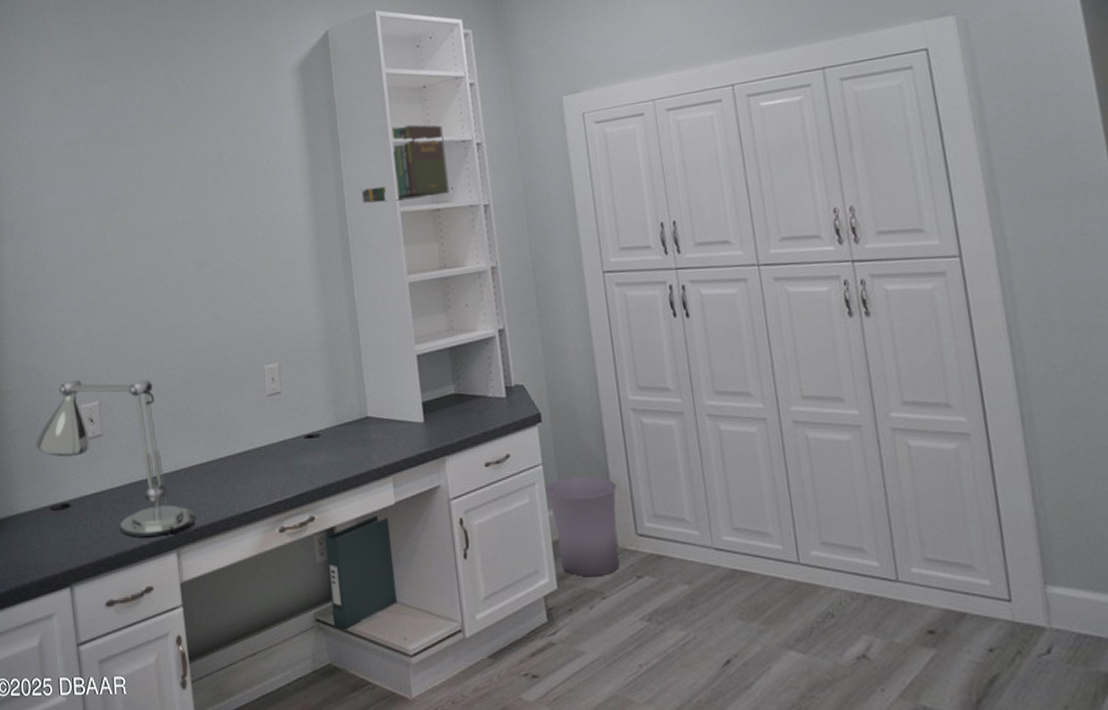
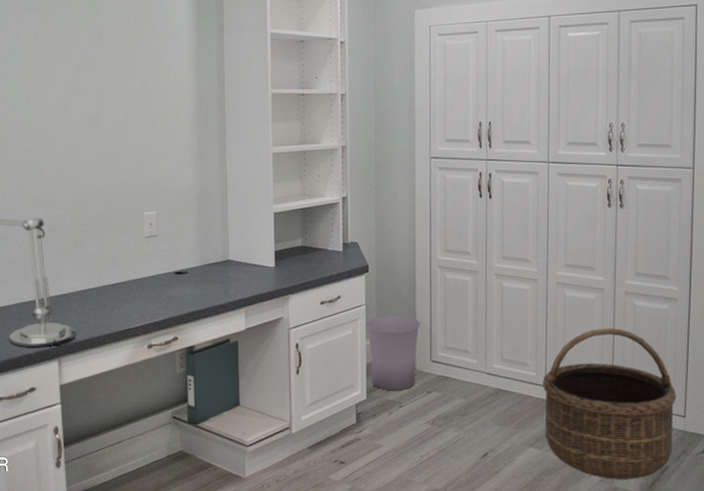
books: present [361,124,450,204] -> none [239,19,314,84]
basket: none [793,478,1000,695] -> present [543,328,676,479]

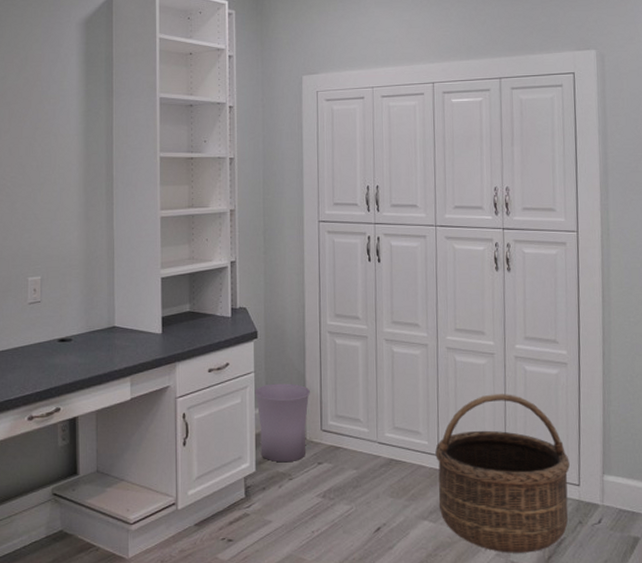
binder: present [185,338,241,425] -> none [68,409,125,502]

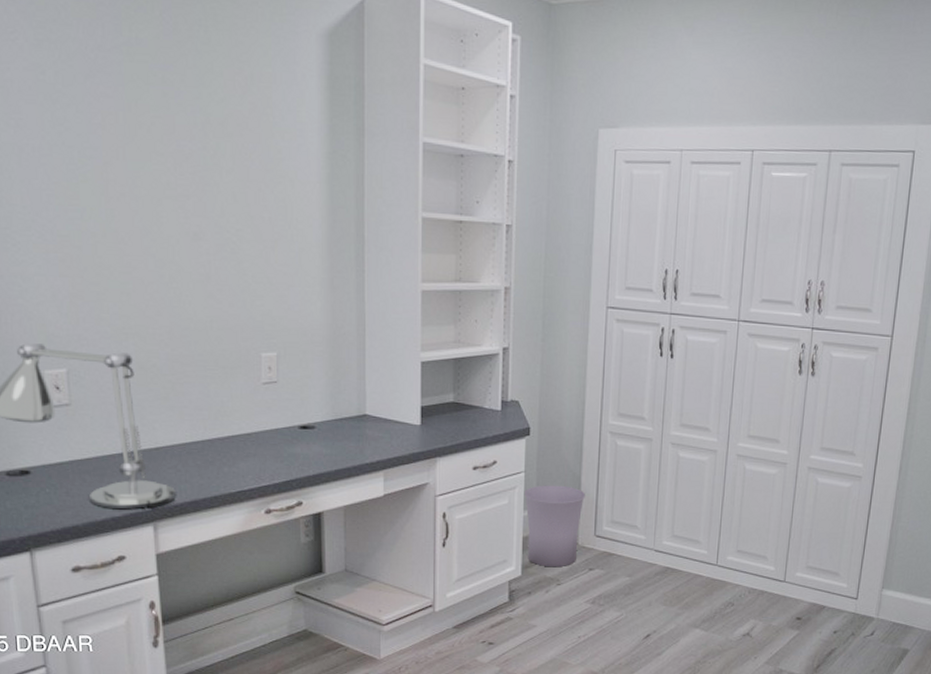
basket: present [435,394,570,553] -> none [712,505,851,662]

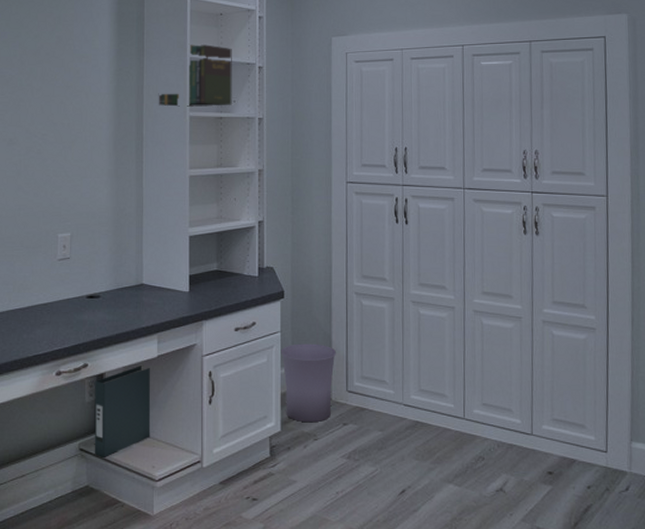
binder: none [311,505,377,601] -> present [94,366,151,457]
books: none [383,124,476,207] -> present [158,44,232,107]

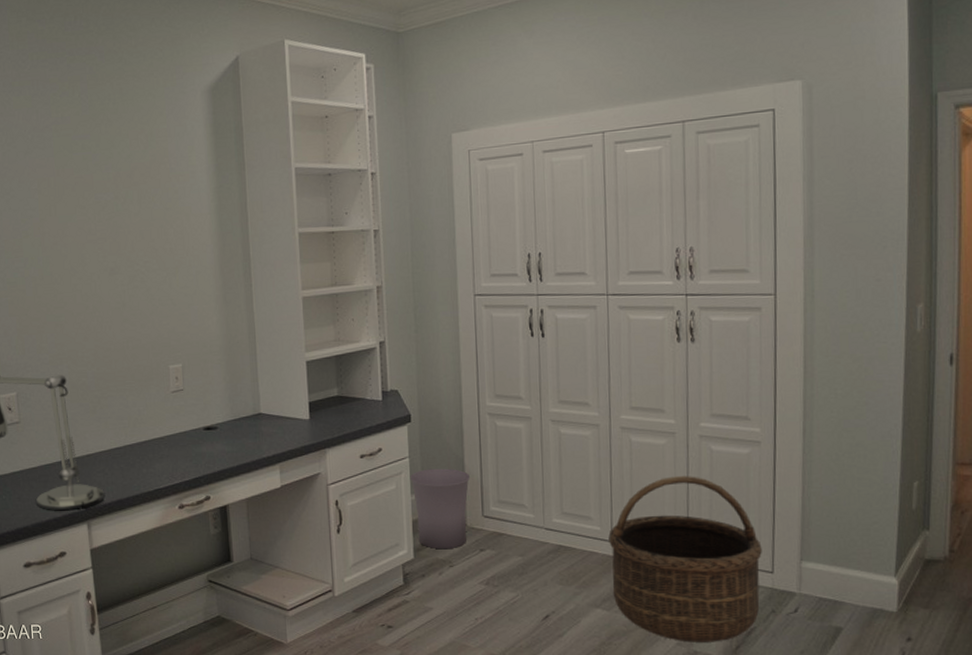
binder: present [94,366,151,457] -> none [219,496,279,588]
books: present [158,44,232,107] -> none [263,152,344,224]
basket: none [461,358,597,519] -> present [608,476,762,642]

